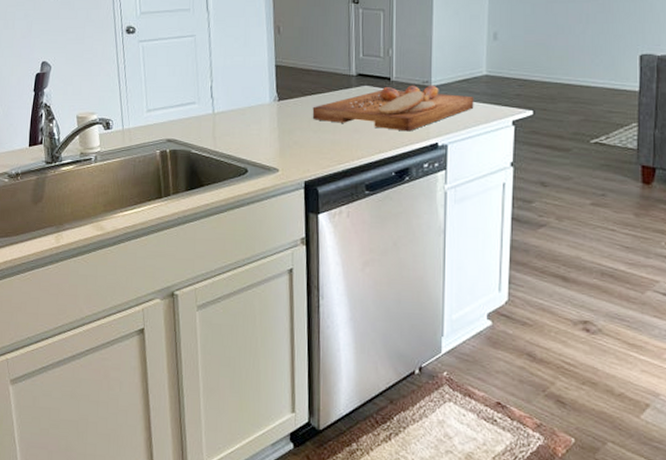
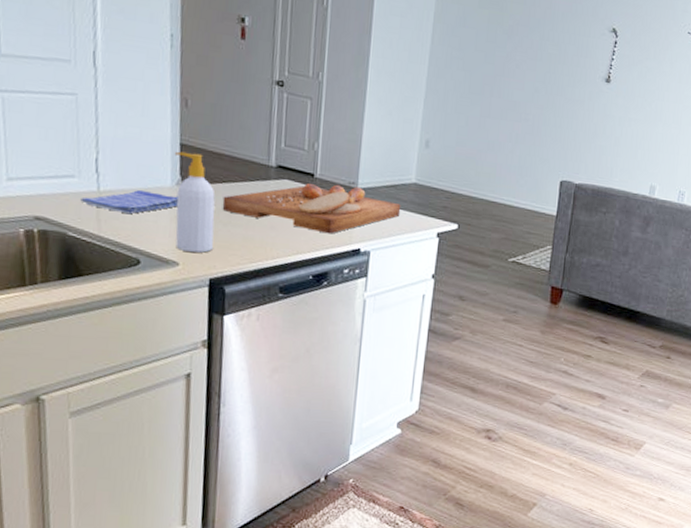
dish towel: none [200,109,276,131] -> present [80,190,178,215]
soap bottle: none [271,72,307,158] -> present [174,151,215,253]

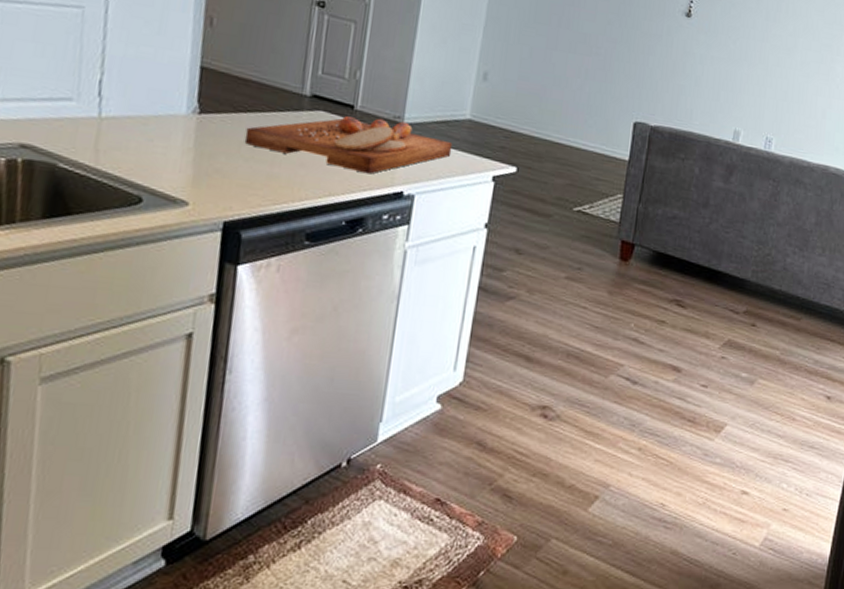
dish towel: present [80,190,178,215] -> none [77,117,194,145]
soap bottle: present [174,151,215,253] -> none [186,75,238,192]

